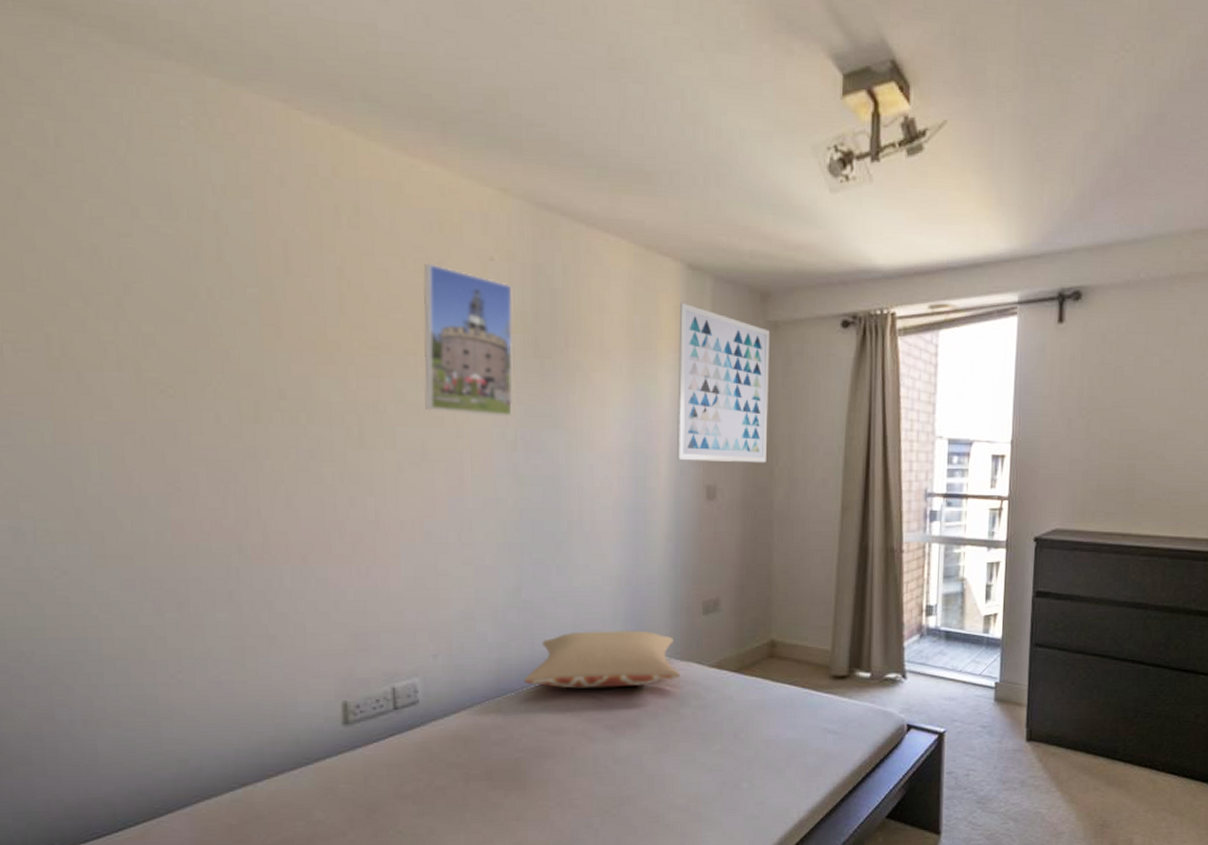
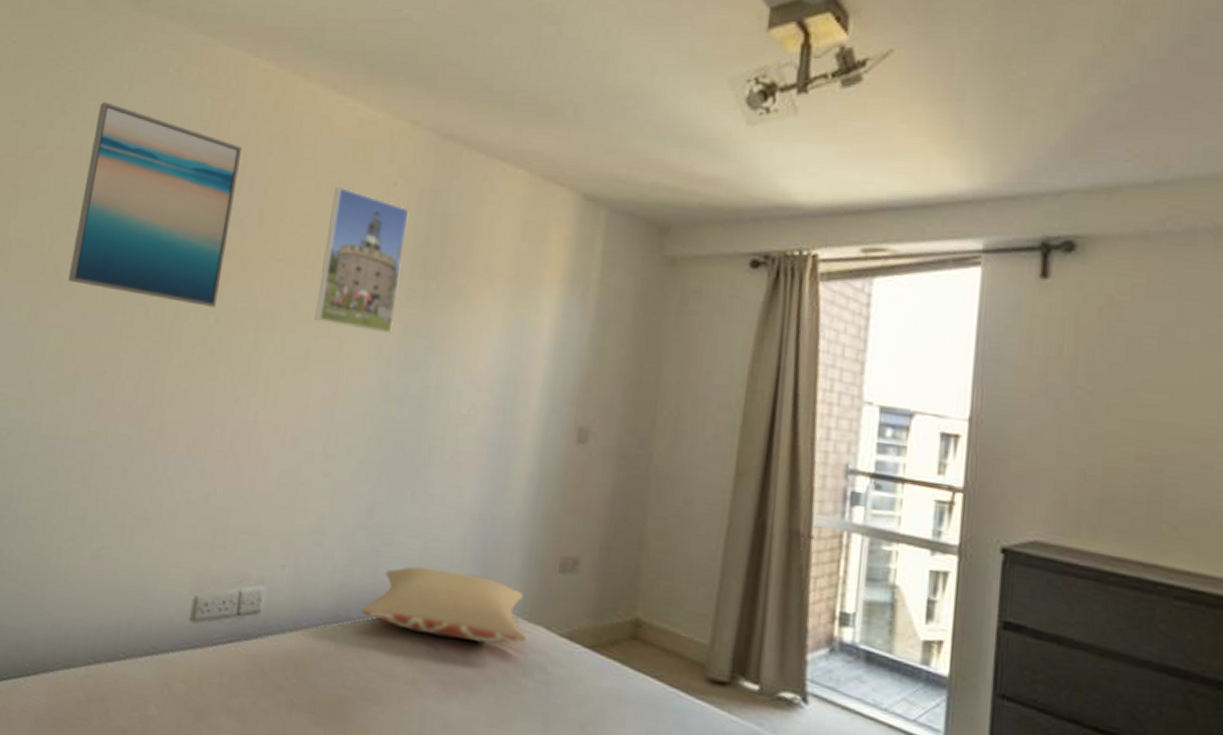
wall art: none [89,164,305,405] -> present [68,102,243,307]
wall art: present [677,302,769,463] -> none [550,232,665,410]

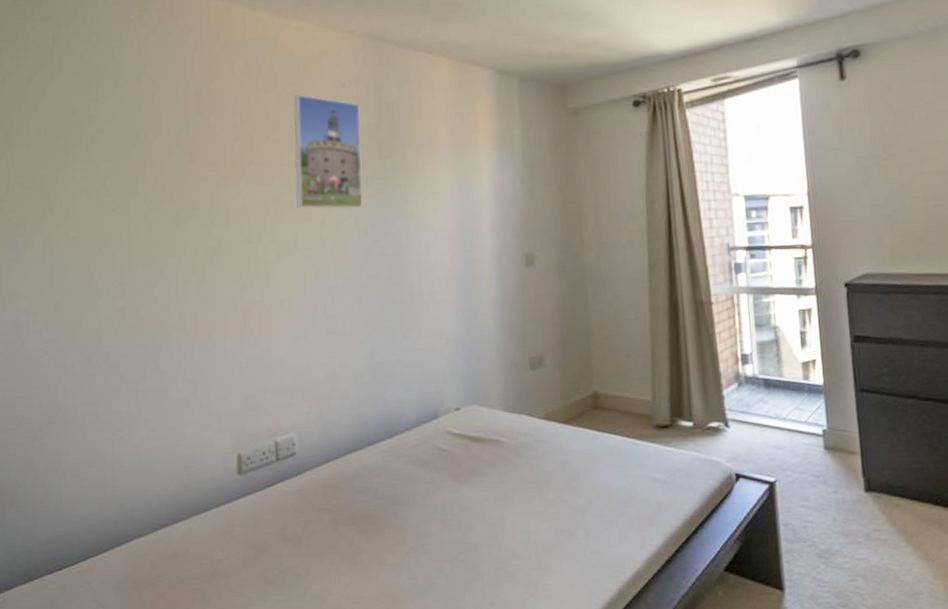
wall art: present [68,102,243,307] -> none [72,53,210,214]
pillow: present [362,566,526,643] -> none [379,386,514,441]

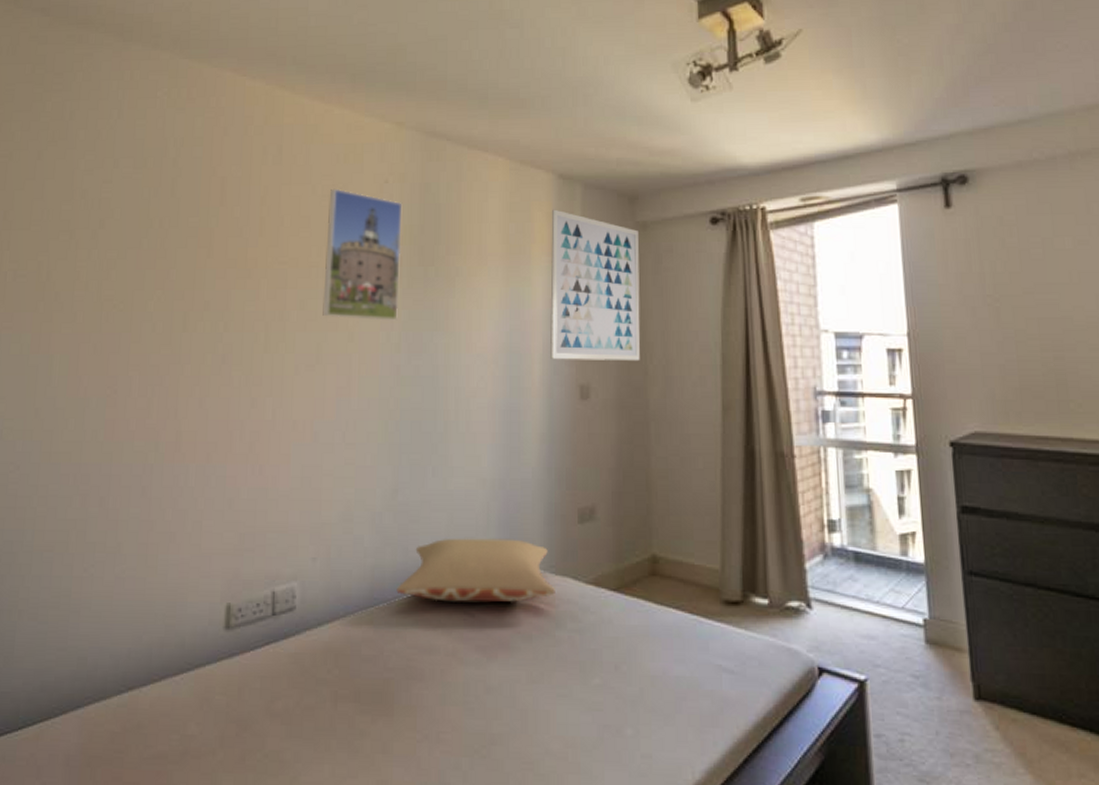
pillow: none [379,386,514,441] -> present [396,538,555,603]
wall art: none [492,101,576,233] -> present [550,209,640,362]

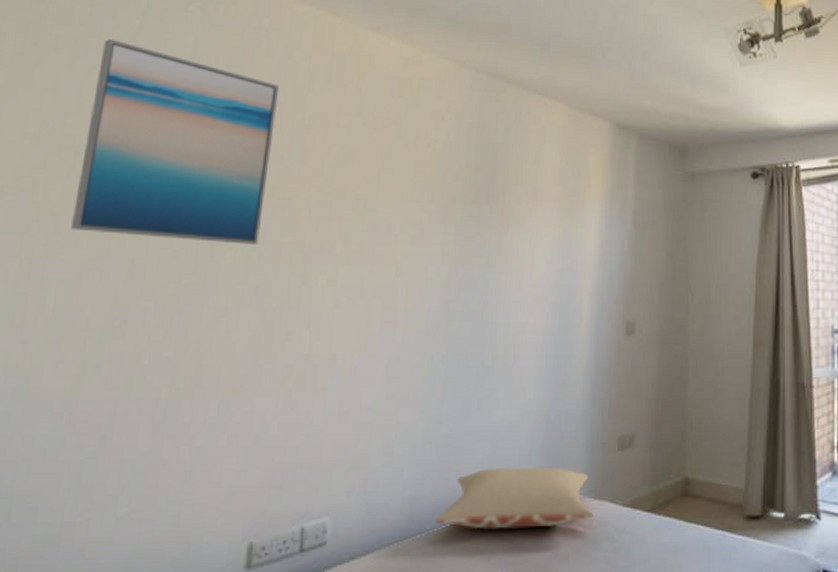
wall art: none [69,129,237,315] -> present [71,39,280,245]
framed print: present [322,188,403,321] -> none [369,121,459,256]
wall art: present [550,209,640,362] -> none [599,156,687,301]

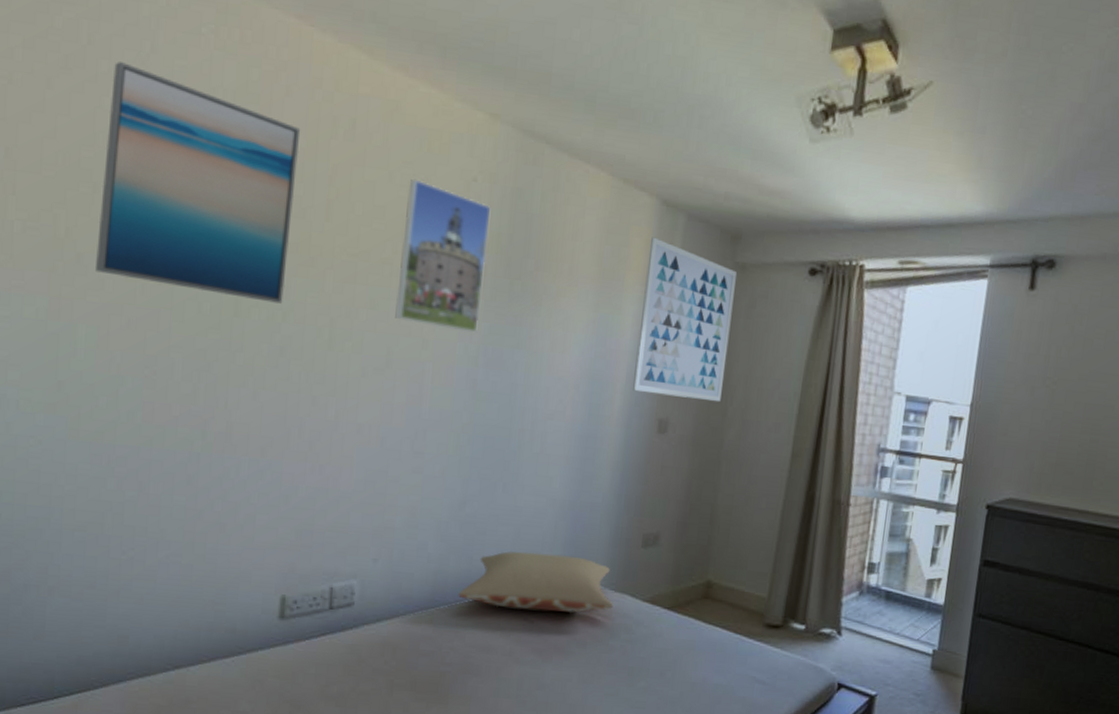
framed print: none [369,121,459,256] -> present [395,178,491,333]
wall art: none [599,156,687,301] -> present [633,237,737,403]

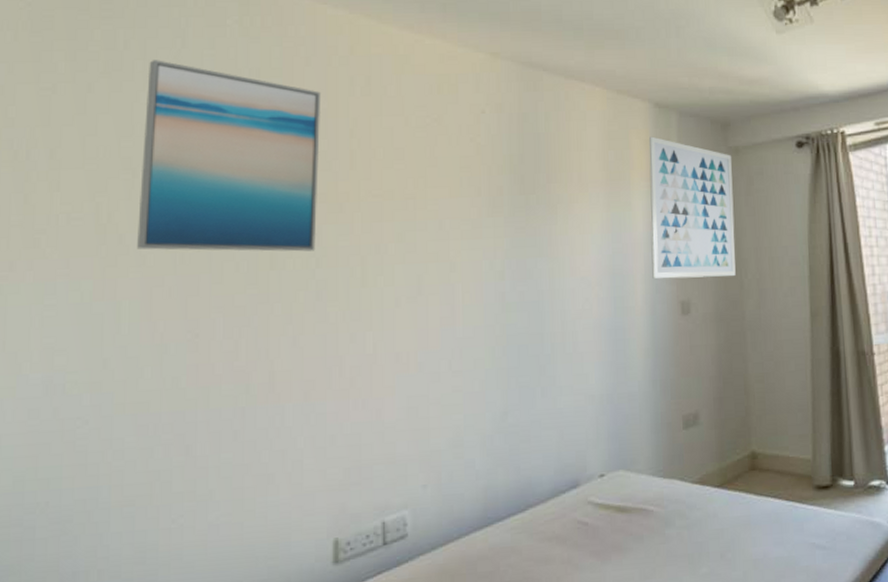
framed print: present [395,178,491,333] -> none [422,119,502,250]
pillow: present [458,551,613,613] -> none [510,449,664,514]

